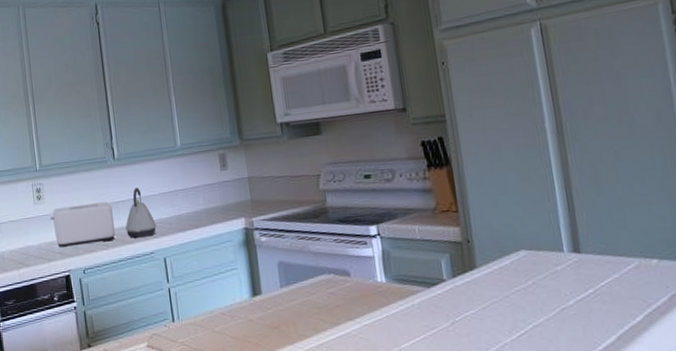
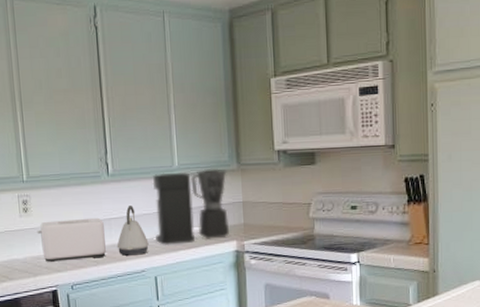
coffee maker: none [157,152,202,227] -> present [152,172,195,246]
blender: none [194,146,236,218] -> present [191,169,229,239]

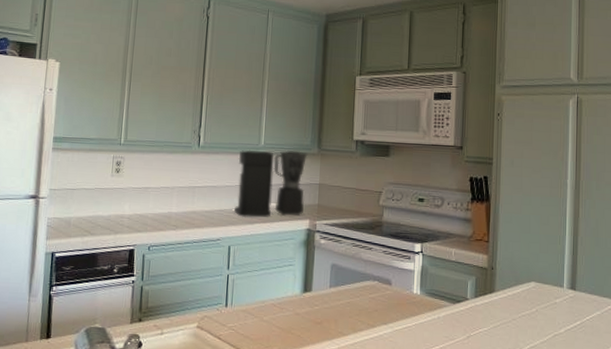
toaster: present [37,217,107,263] -> none [125,183,188,223]
kettle: present [117,206,149,256] -> none [197,177,227,224]

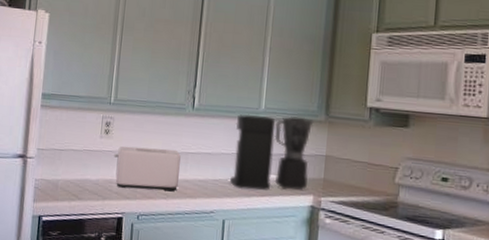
toaster: none [125,183,188,223] -> present [114,146,181,192]

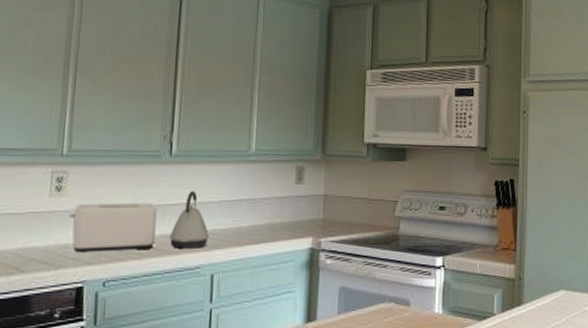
kettle: none [189,142,222,195] -> present [169,191,209,249]
coffee maker: present [230,114,276,190] -> none [218,157,268,240]
blender: present [274,116,314,190] -> none [267,157,310,234]

